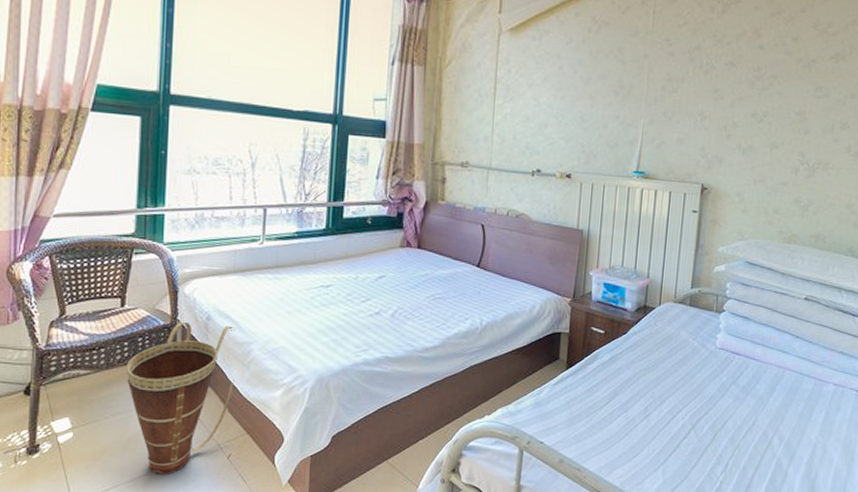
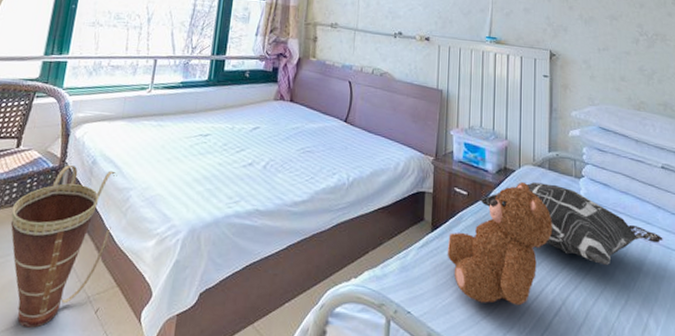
teddy bear: none [581,318,689,432] -> present [447,181,553,306]
decorative pillow: none [616,319,797,392] -> present [479,182,663,265]

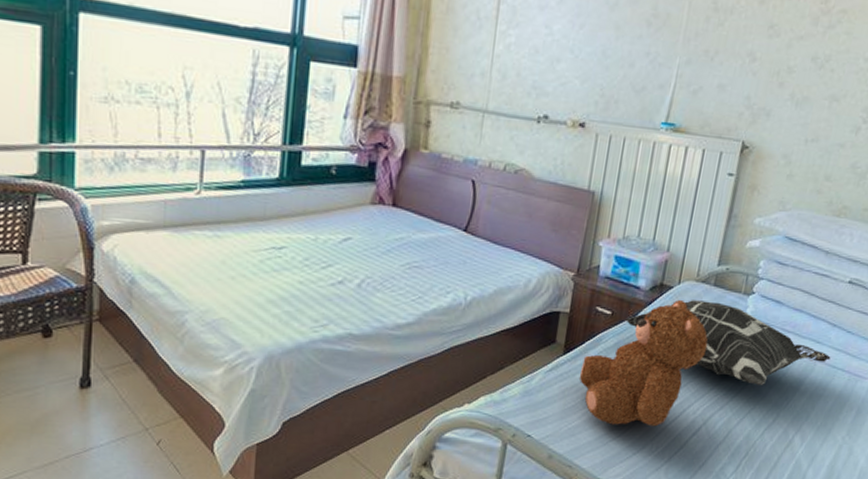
basket: present [10,165,117,328] -> none [30,285,166,461]

